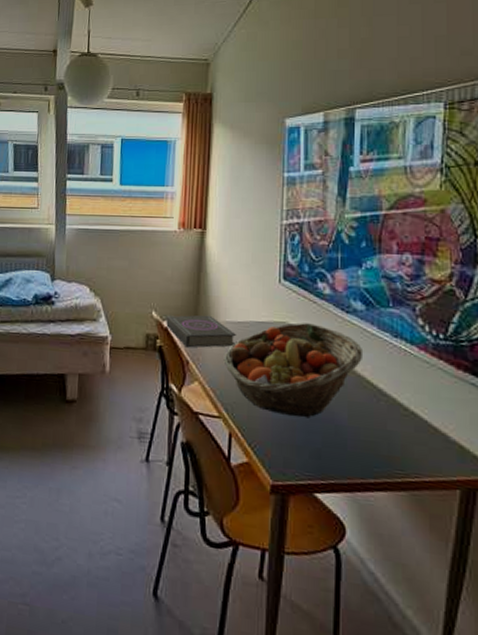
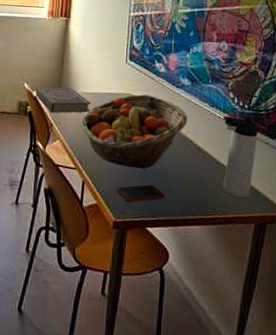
cell phone: none [272,437,338,461] -> present [116,184,165,202]
thermos bottle: none [410,349,460,457] -> present [222,116,258,198]

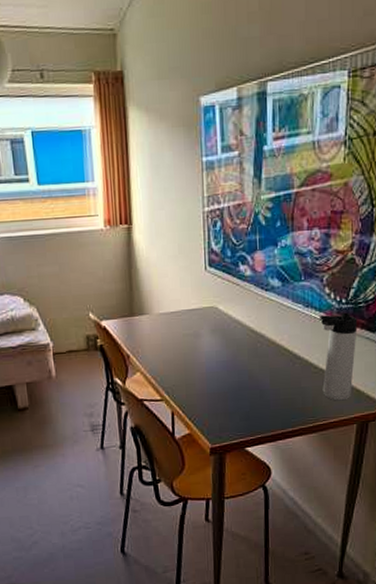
book: present [35,87,91,113] -> none [103,309,170,343]
fruit basket: present [80,94,188,170] -> none [161,304,281,389]
cell phone: present [116,184,165,202] -> none [209,403,263,425]

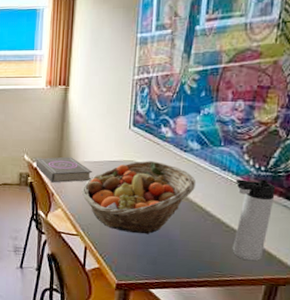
book: none [103,309,170,343] -> present [35,157,92,183]
fruit basket: none [161,304,281,389] -> present [81,161,197,235]

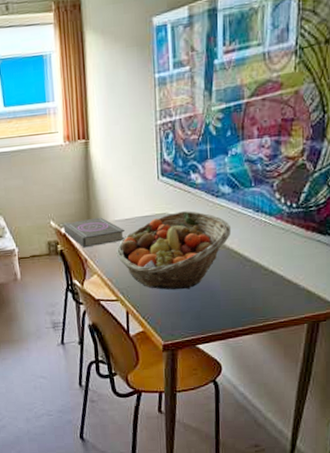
thermos bottle: present [232,179,276,261] -> none [269,216,308,302]

